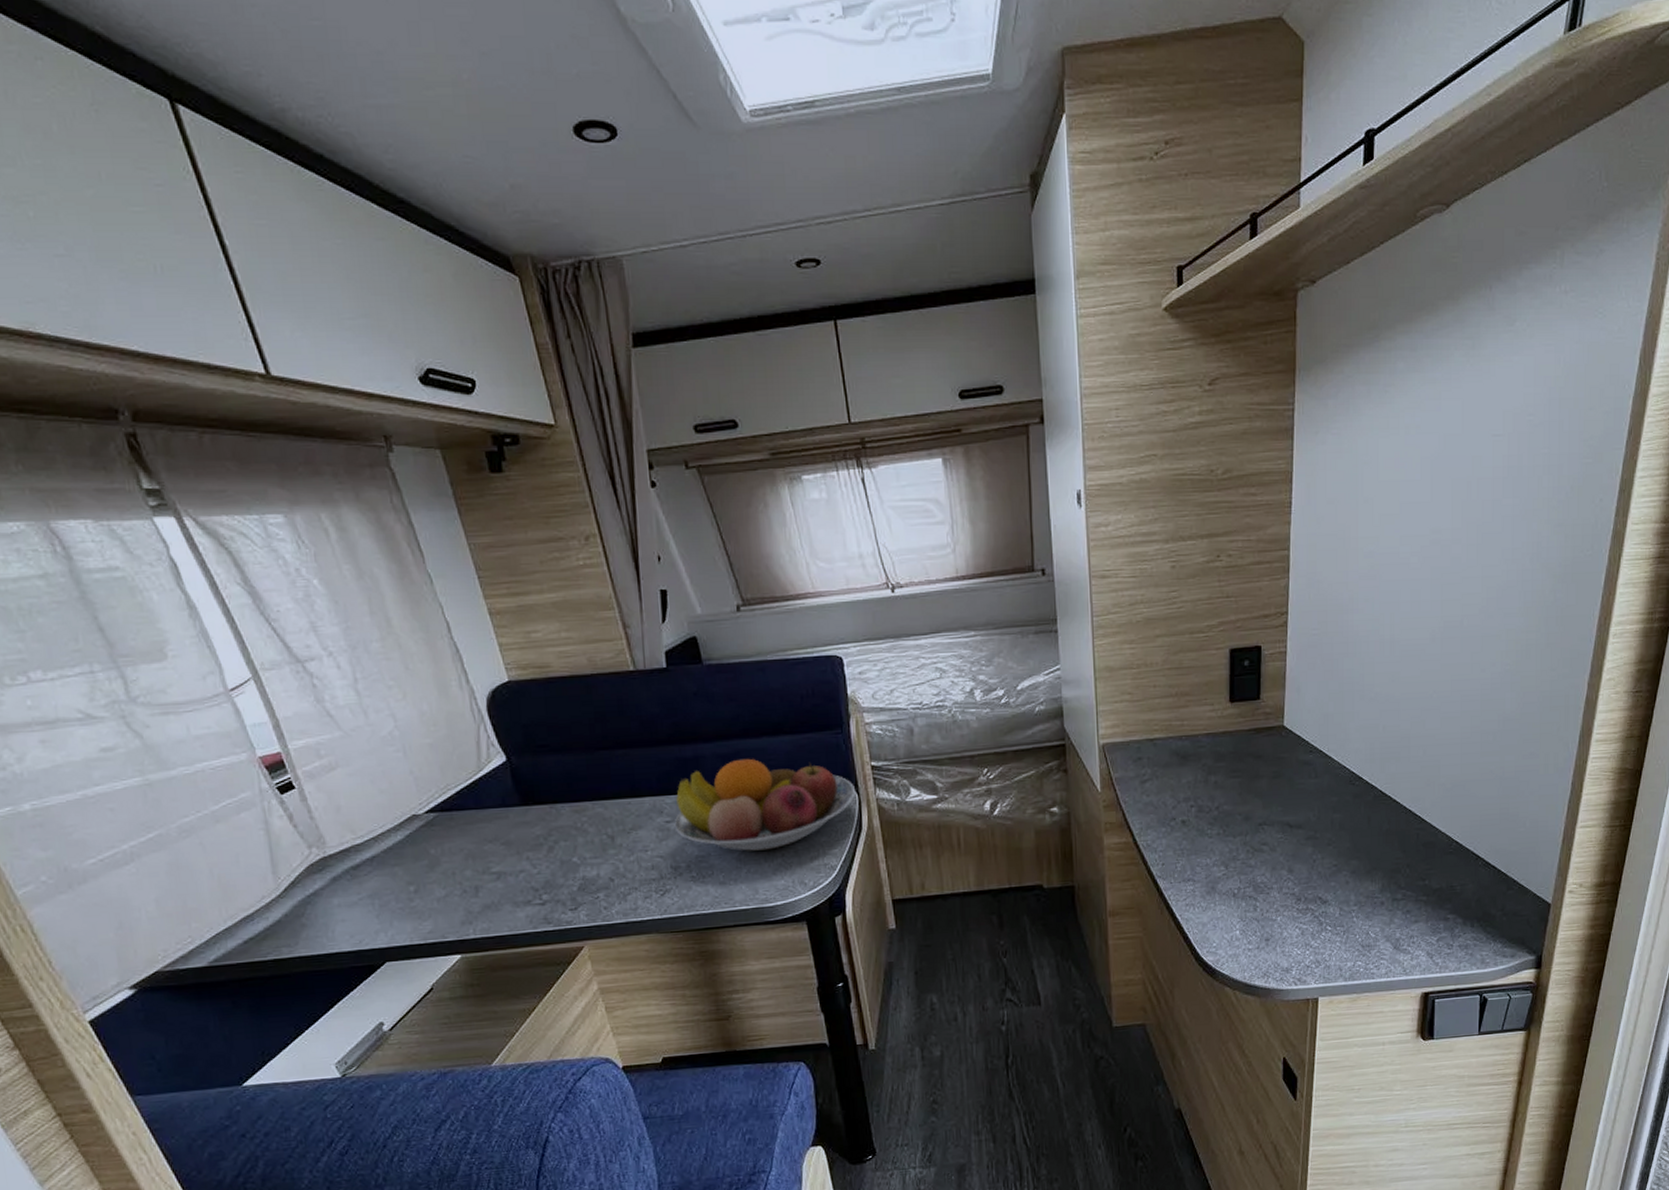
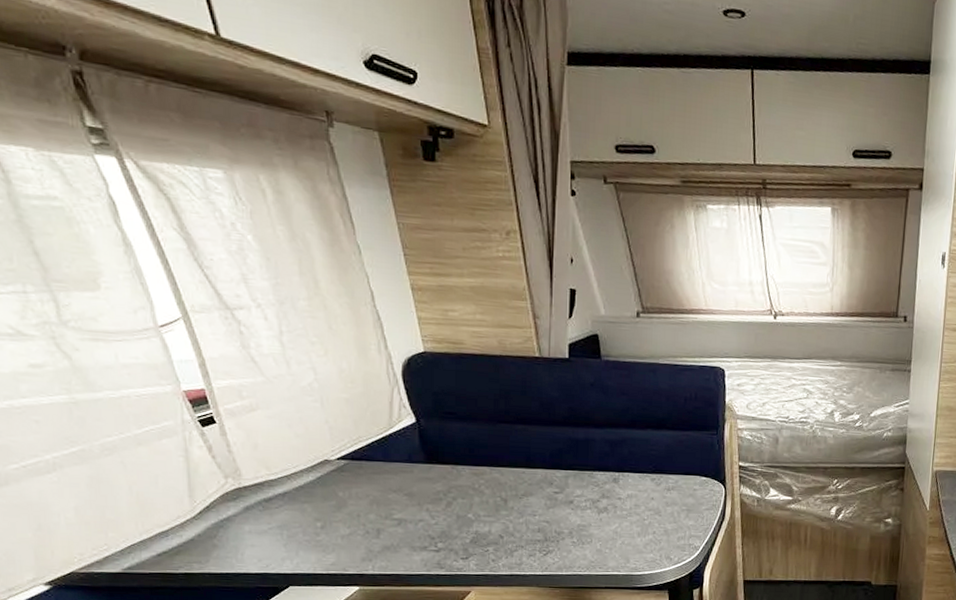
fruit bowl: present [674,758,856,851] -> none [561,446,724,527]

